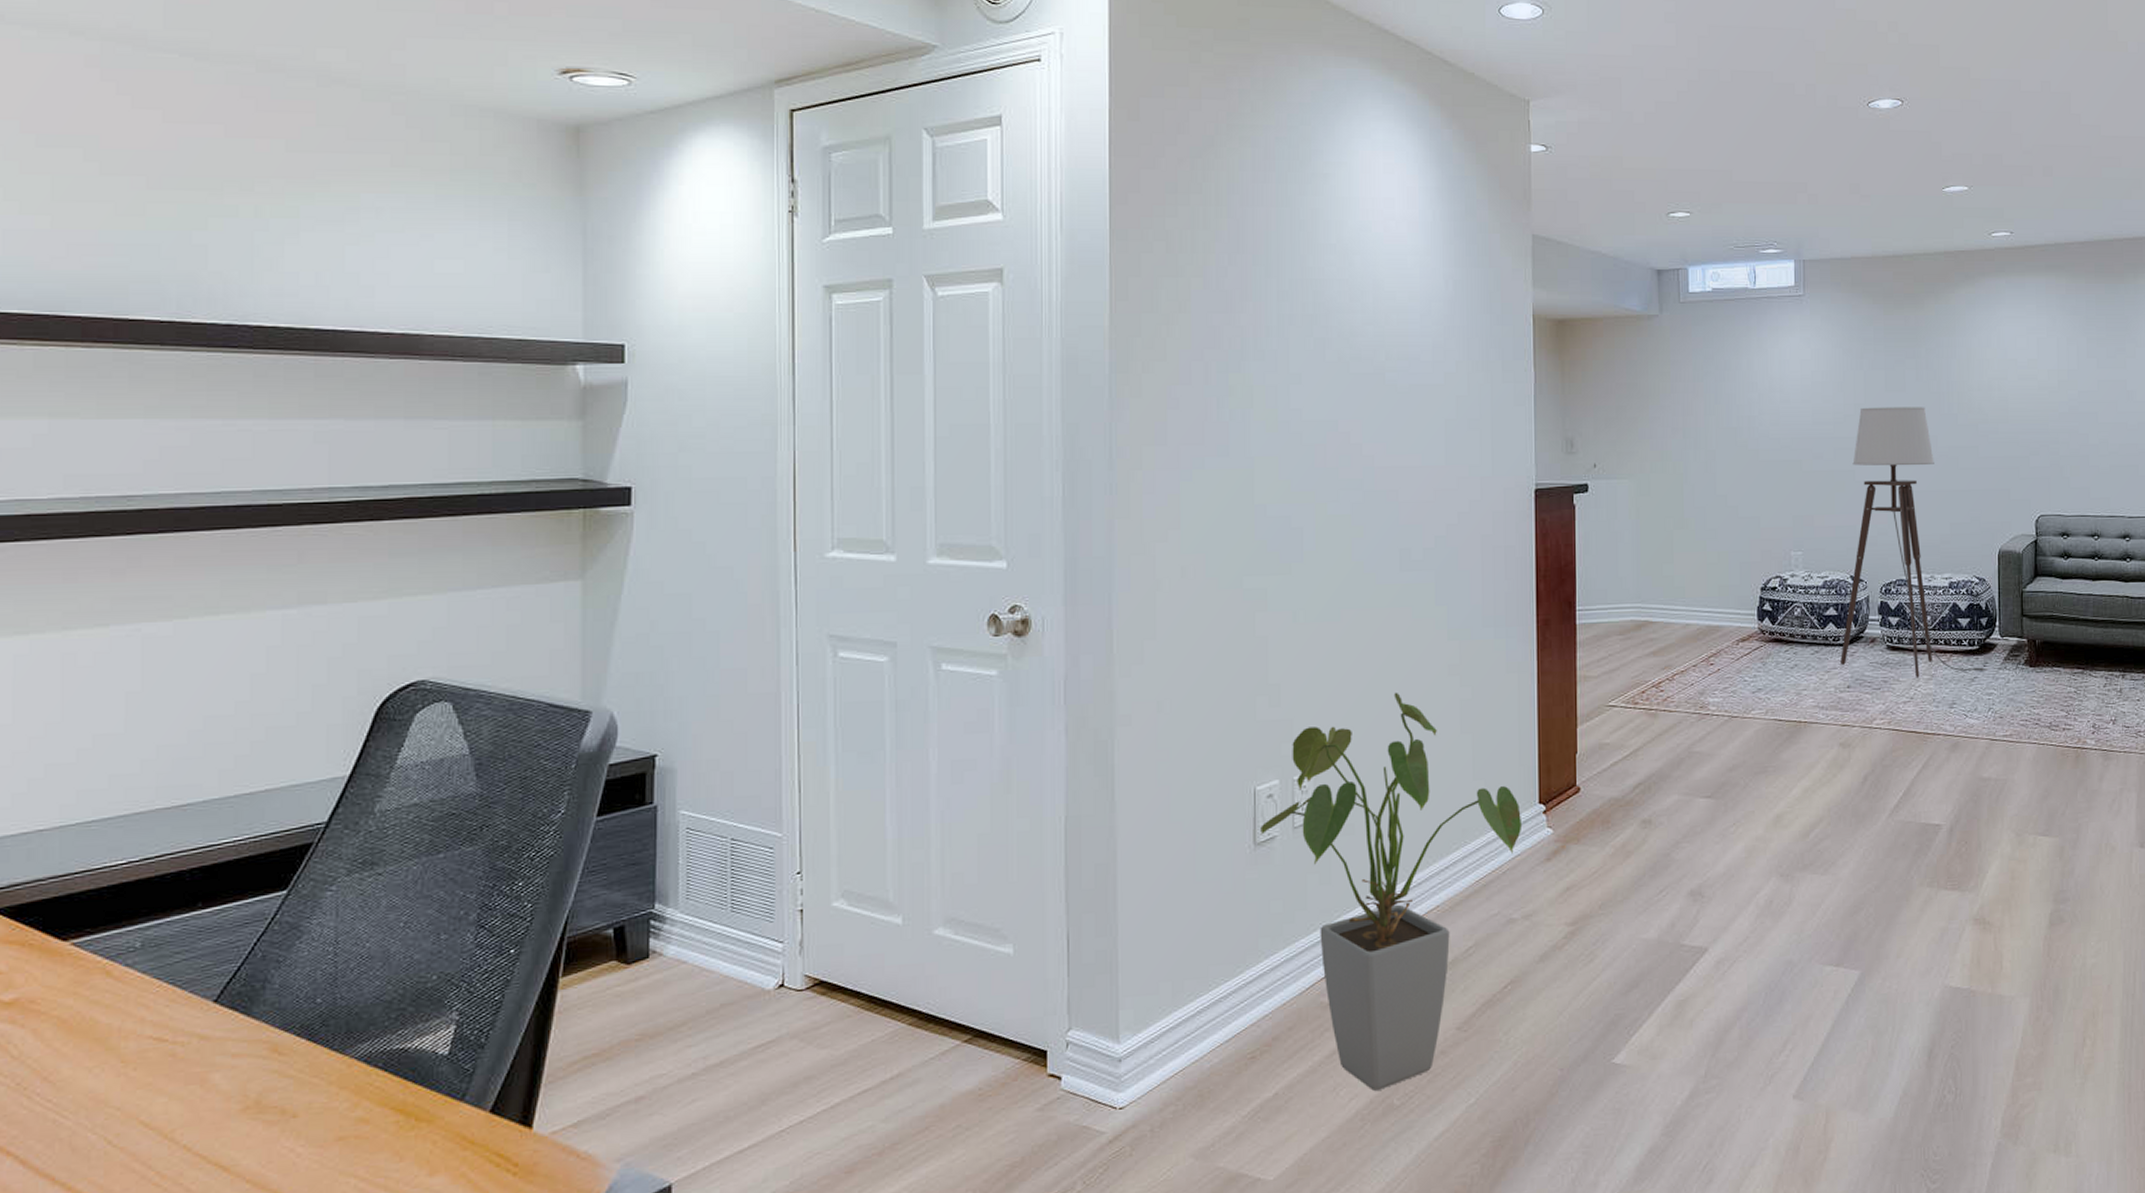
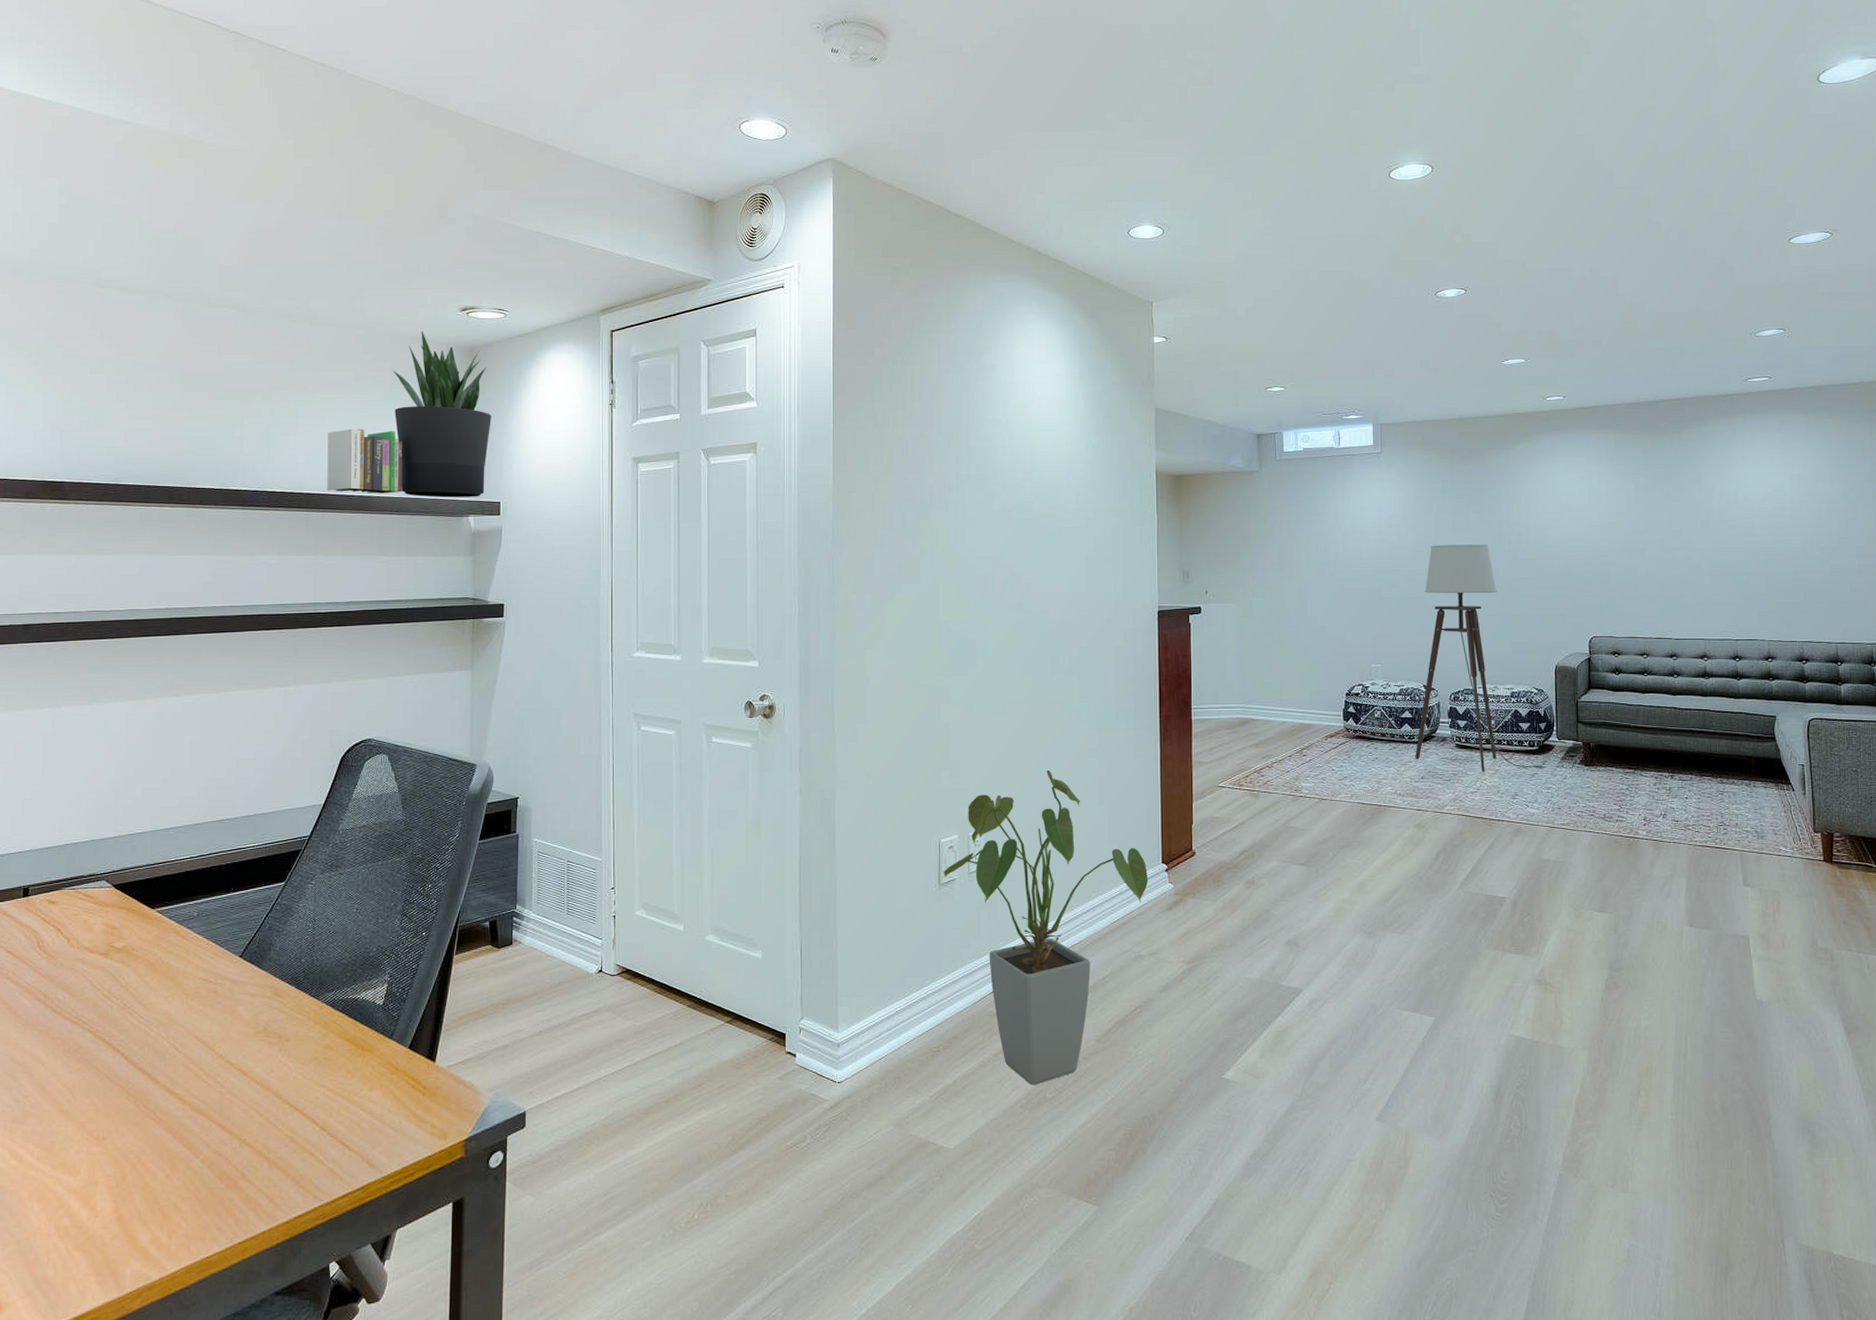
books: none [348,236,471,331] -> present [327,428,403,494]
planter: none [453,100,610,338] -> present [393,331,491,498]

